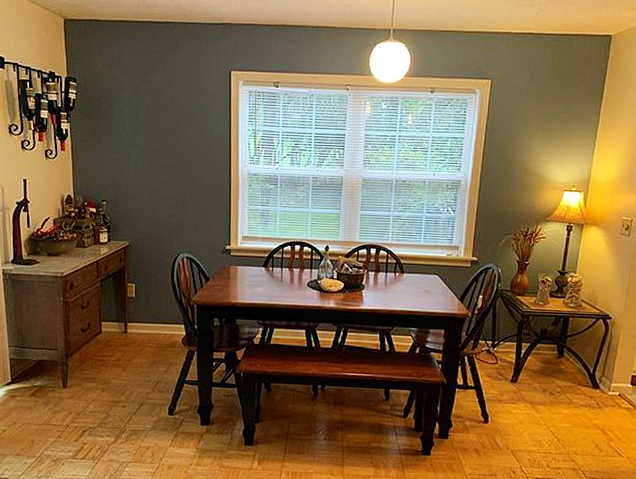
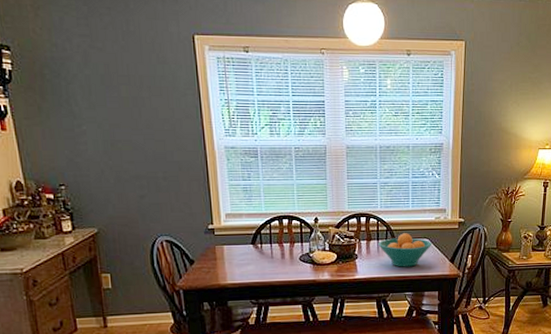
fruit bowl: none [386,267,442,302] -> present [378,233,433,267]

